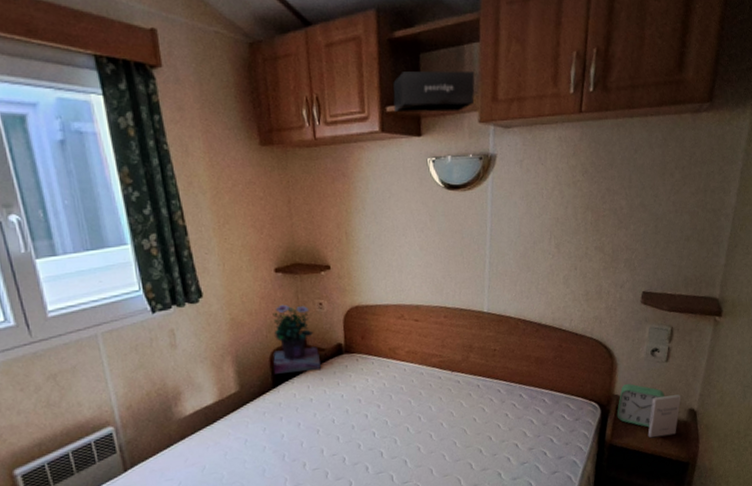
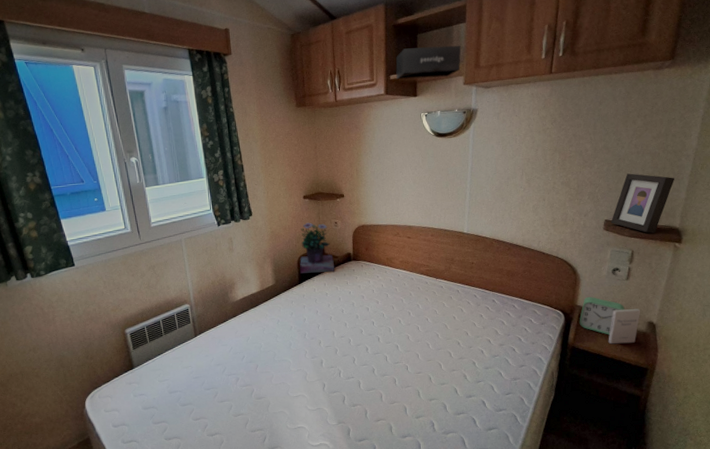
picture frame: none [648,236,715,306] -> present [610,173,675,234]

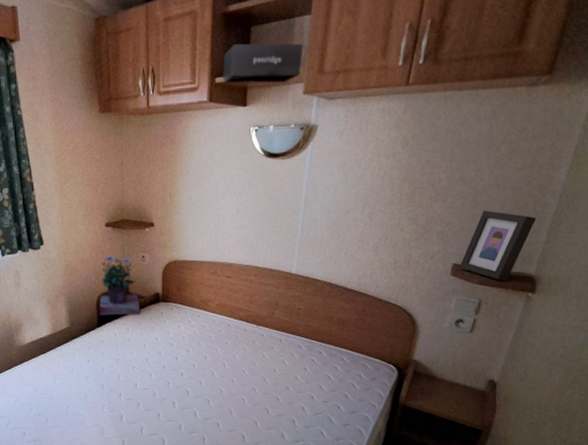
alarm clock: present [579,297,625,335] -> none [413,351,465,394]
book: present [608,309,641,344] -> none [443,365,482,404]

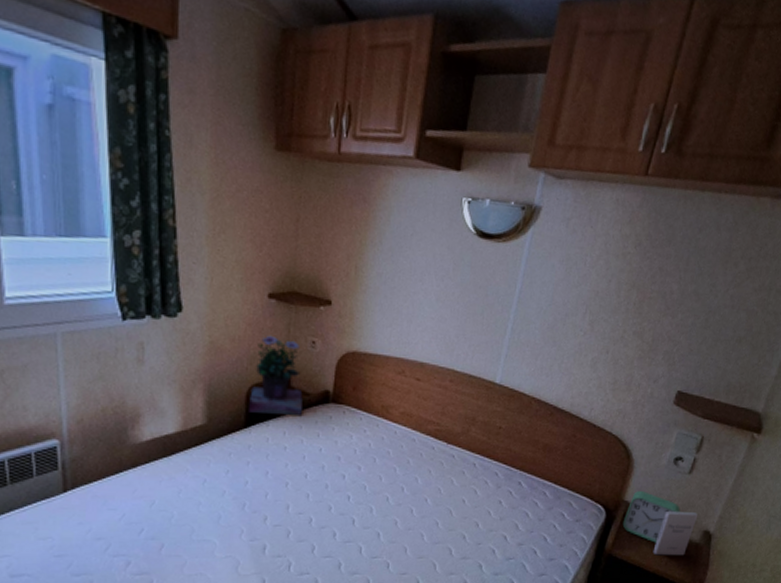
box: present [223,43,303,84] -> none [435,92,534,150]
alarm clock: none [413,351,465,394] -> present [622,491,680,543]
book: none [443,365,482,404] -> present [653,512,698,556]
picture frame: present [459,210,537,281] -> none [683,333,769,417]

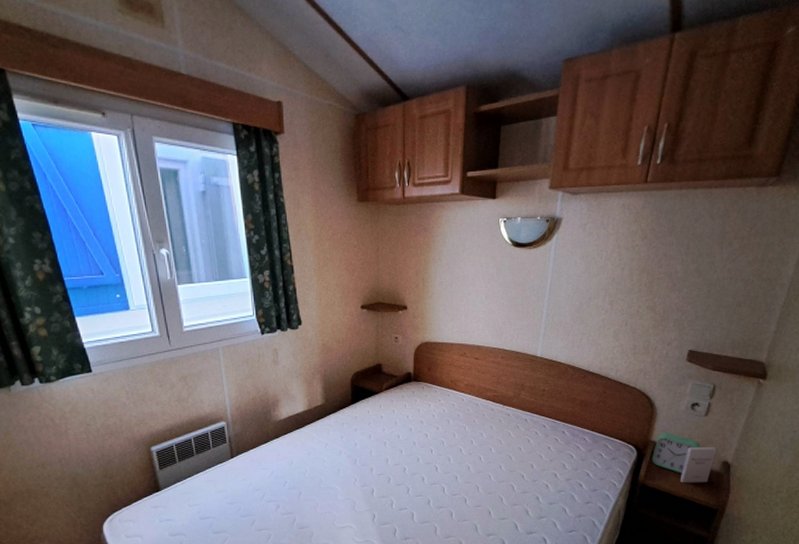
potted flower: present [249,335,303,415] -> none [353,335,392,393]

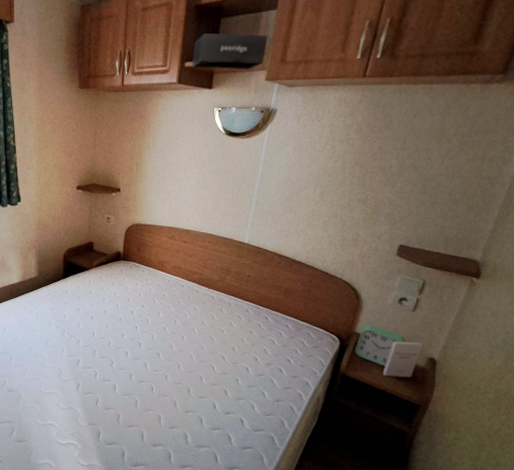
box: none [474,141,550,178] -> present [192,33,268,69]

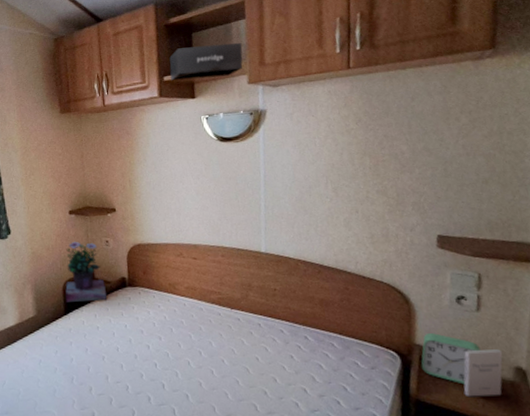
potted flower: none [66,214,102,269] -> present [65,241,107,302]

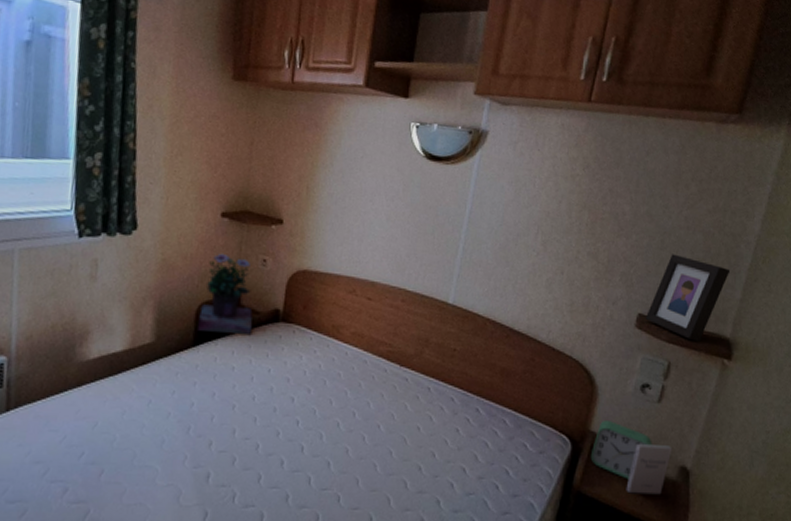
box: present [169,42,243,81] -> none [383,28,477,79]
picture frame: none [445,178,521,252] -> present [645,254,731,342]

